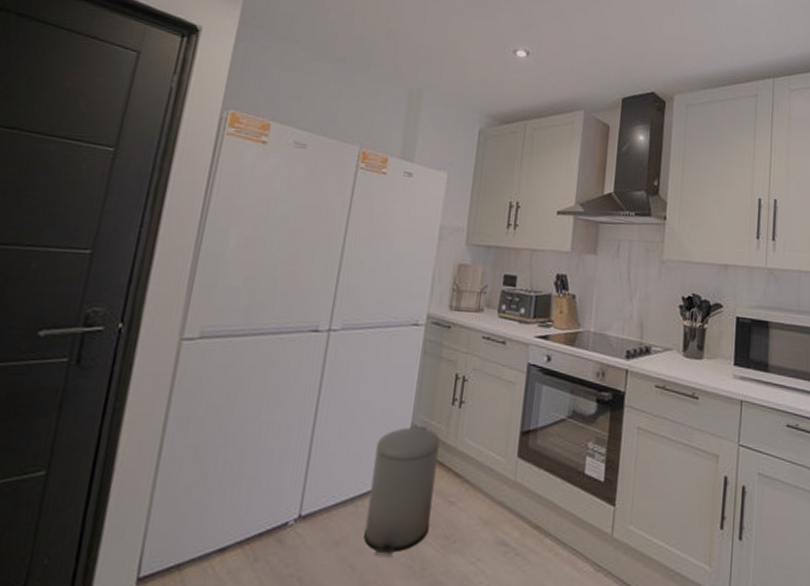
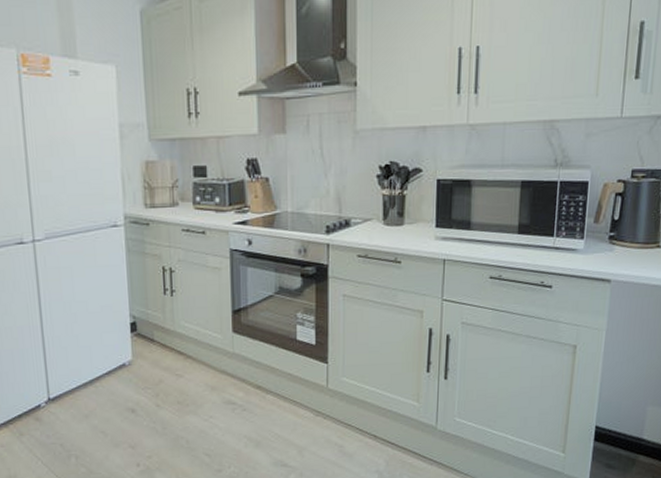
pedal bin: present [364,425,440,558] -> none [102,315,163,423]

